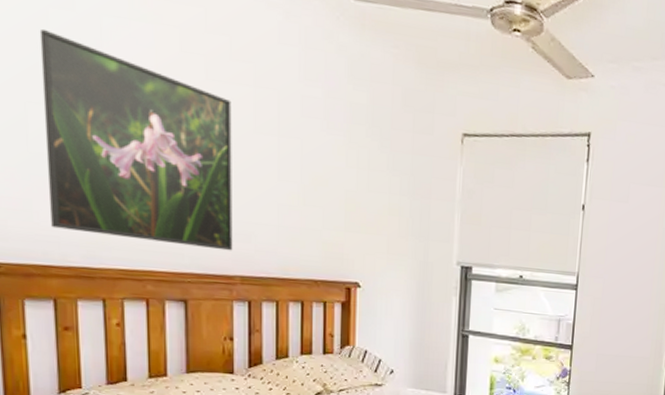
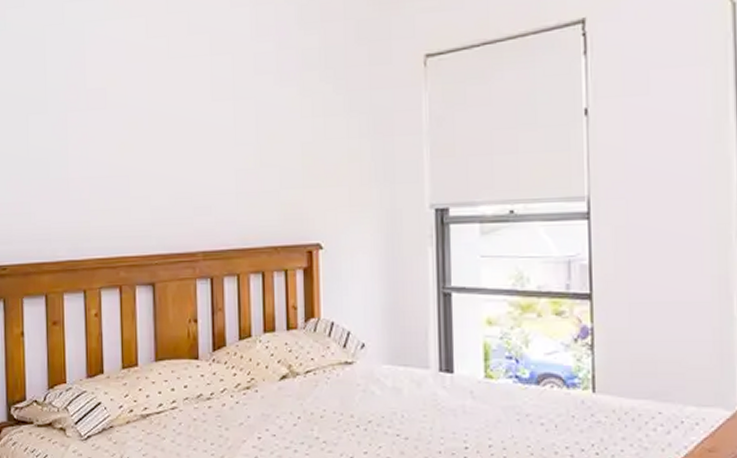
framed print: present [39,28,233,251] -> none [38,46,195,227]

